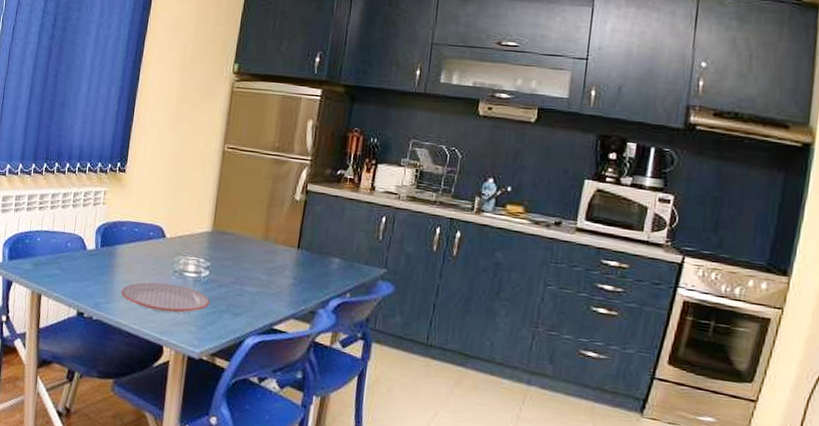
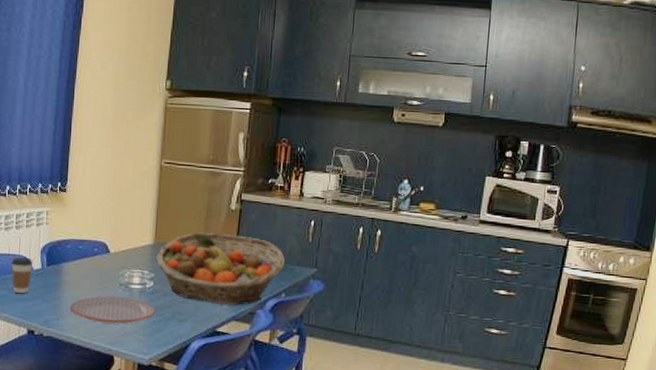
coffee cup: none [65,236,88,274] -> present [11,257,33,294]
fruit basket: none [212,222,352,303] -> present [155,232,285,305]

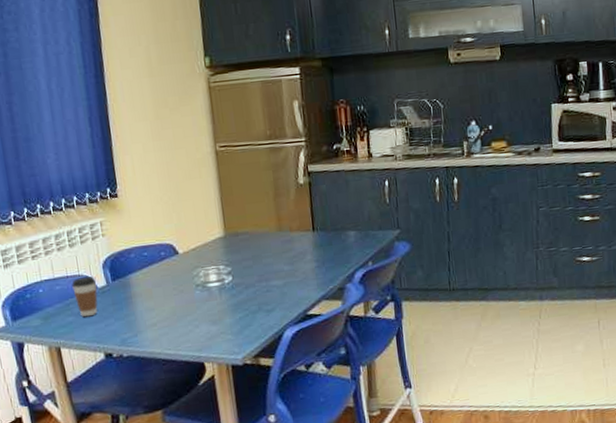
plate: present [69,296,156,324] -> none [146,298,240,331]
fruit basket: present [155,232,285,305] -> none [229,209,366,287]

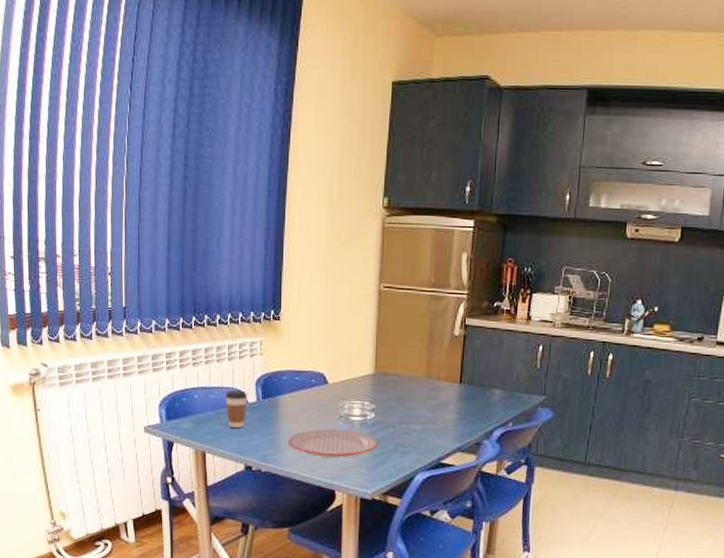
plate: none [146,298,240,331] -> present [288,429,378,458]

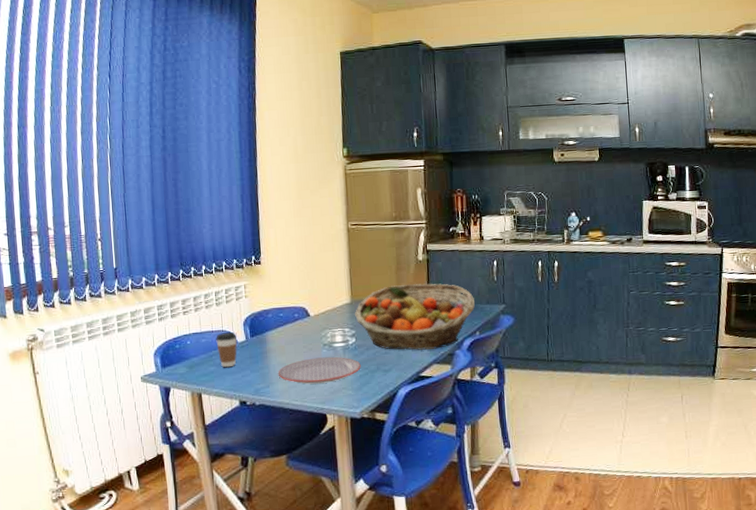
fruit basket: none [376,360,512,436] -> present [354,283,475,350]

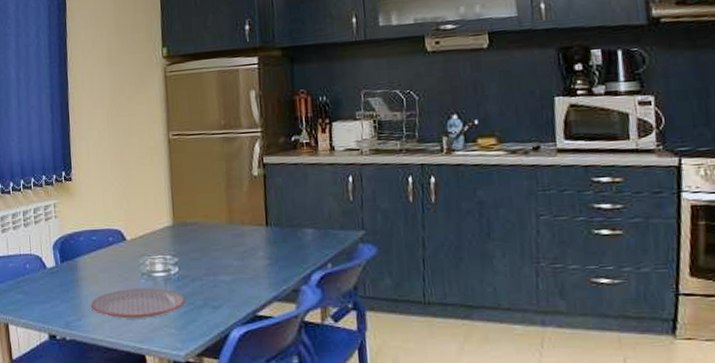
coffee cup: present [216,332,238,368] -> none [24,256,47,296]
fruit basket: present [354,283,475,350] -> none [176,203,325,284]

